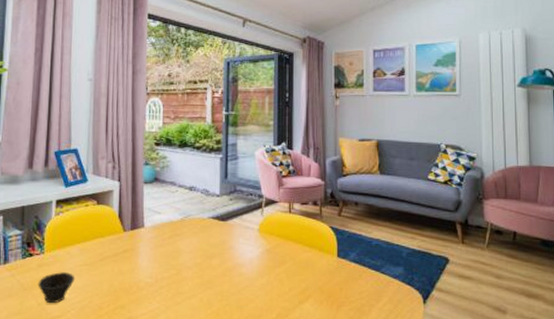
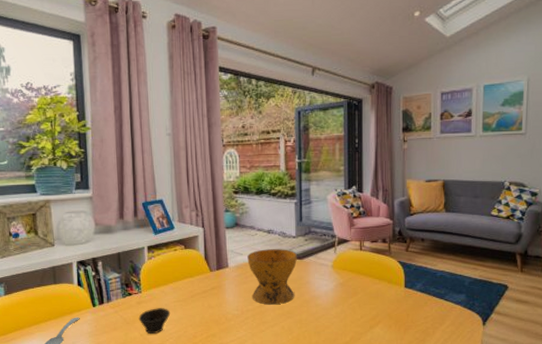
bowl: none [166,208,220,273] -> present [247,249,297,305]

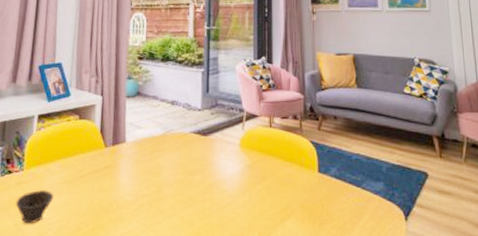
bowl: present [247,249,297,305] -> none [147,123,202,190]

